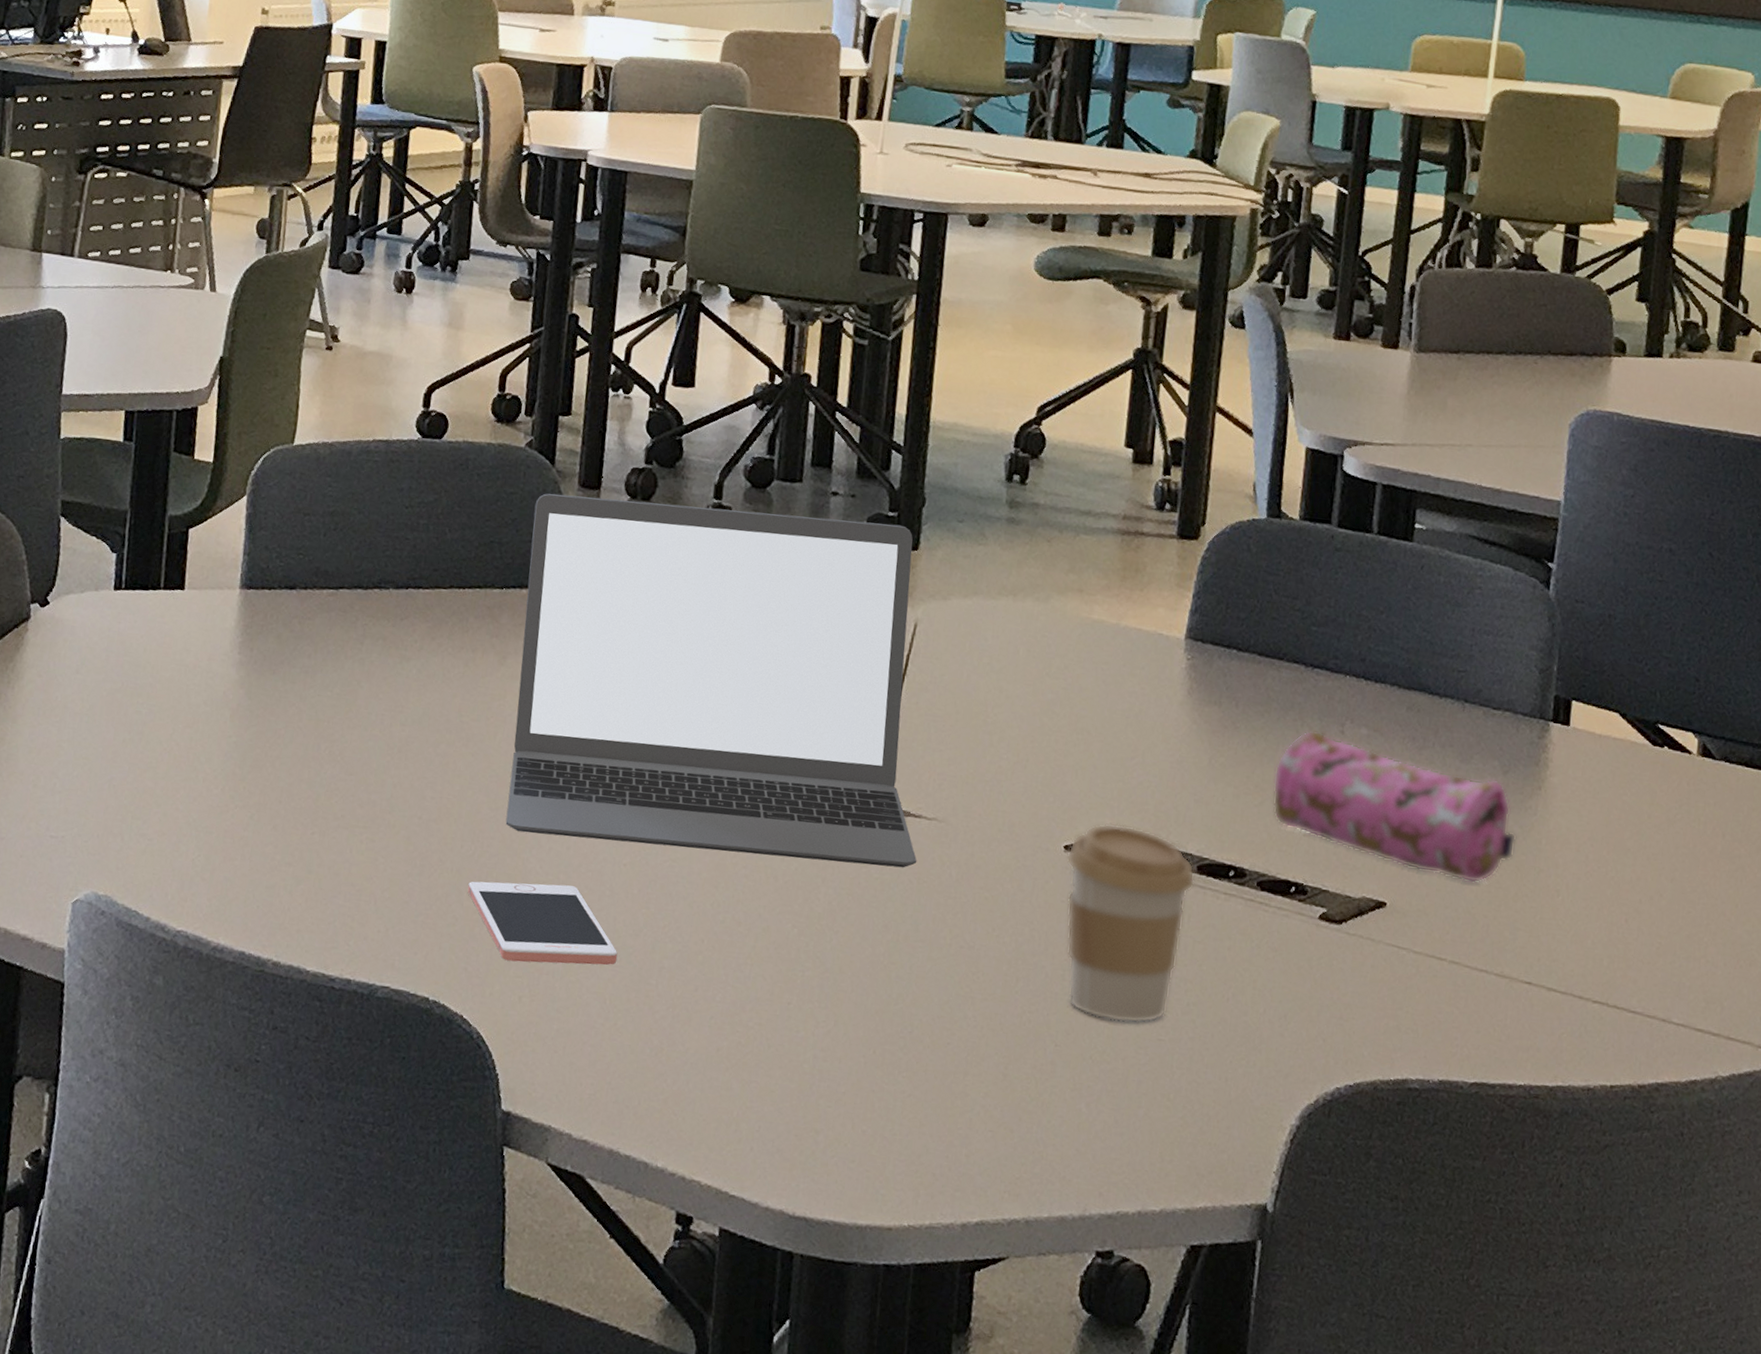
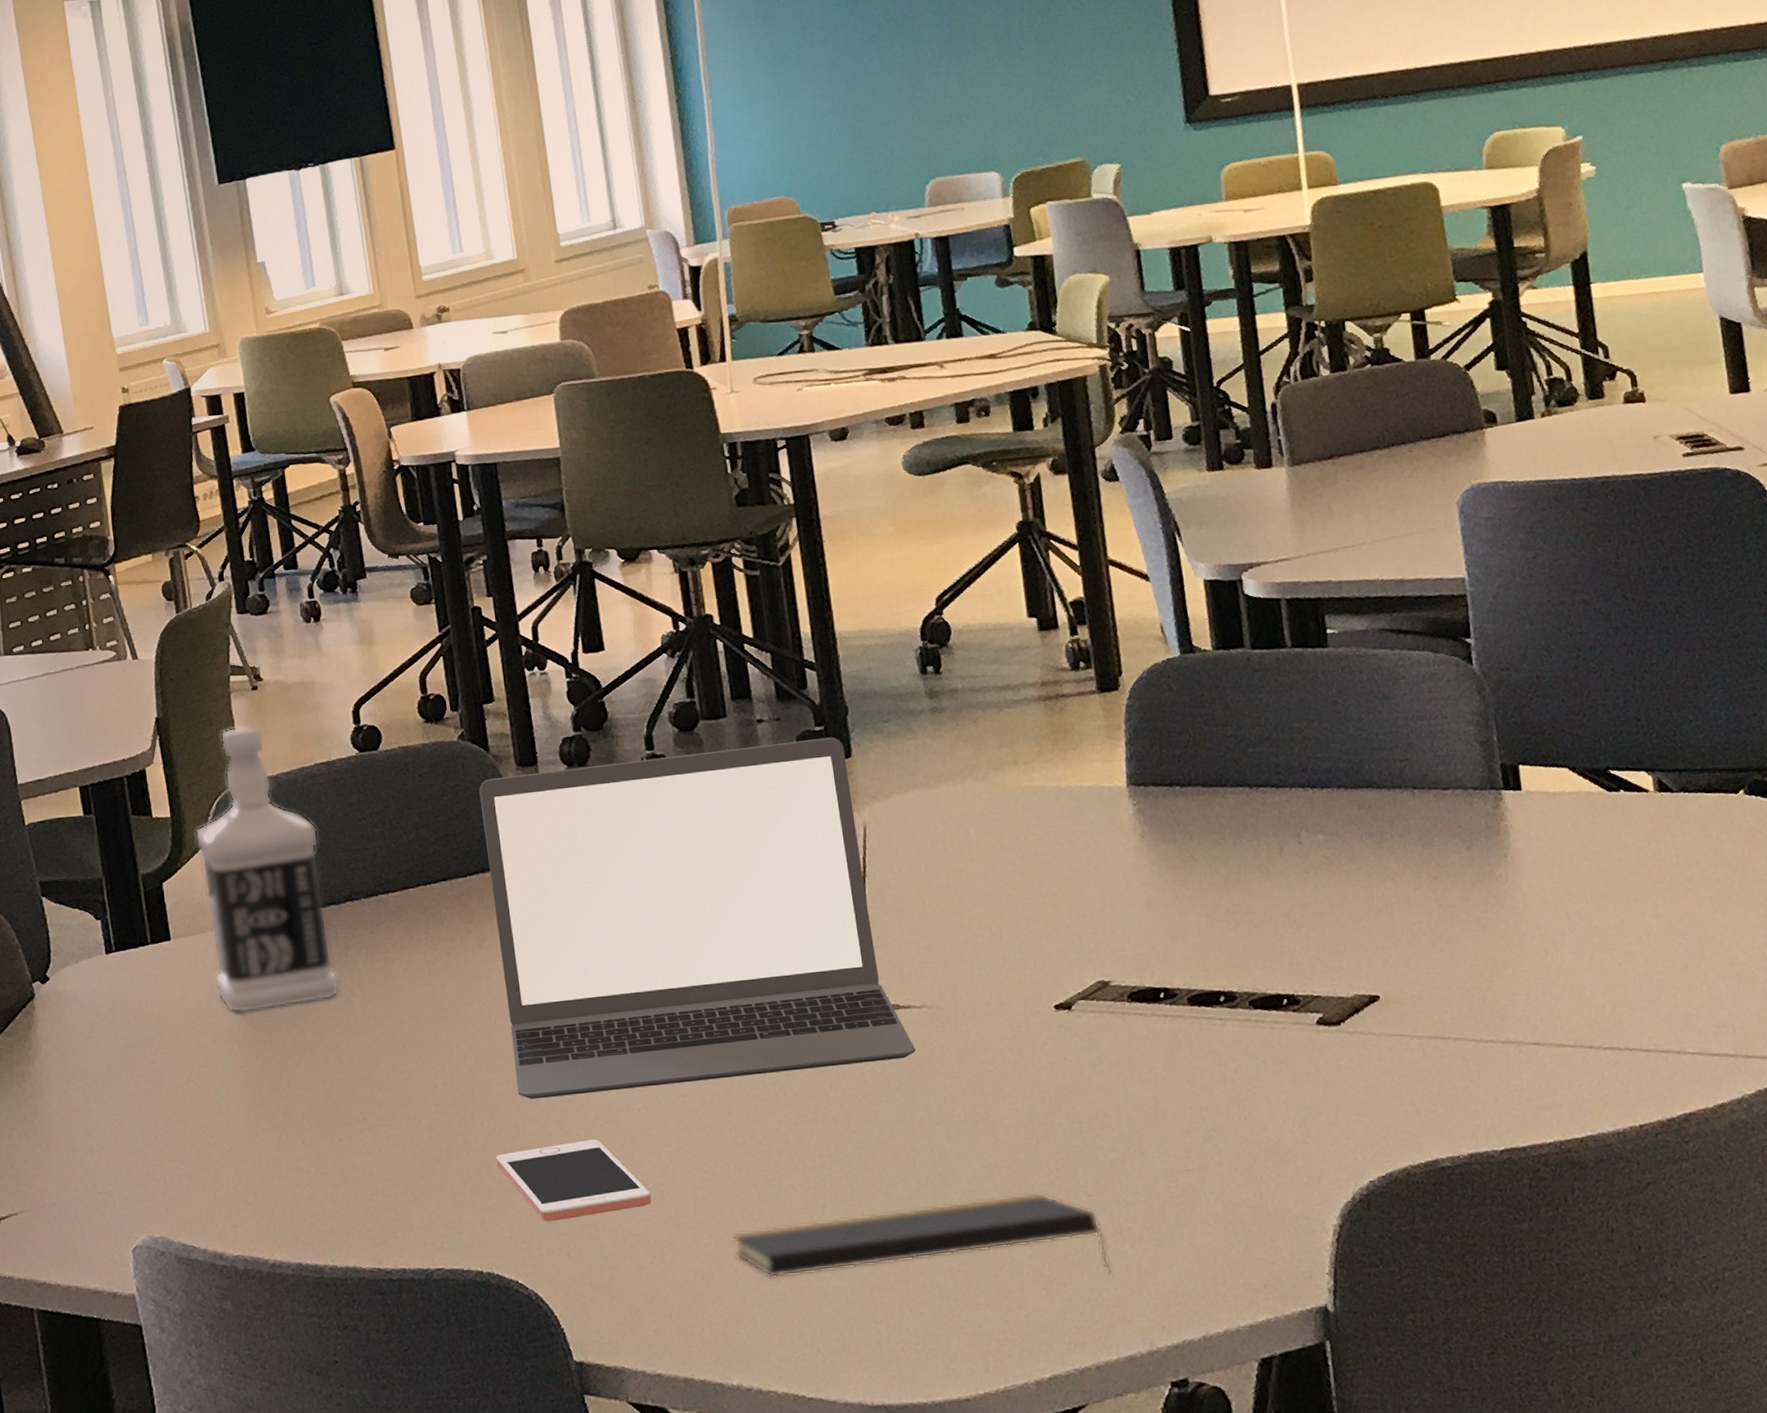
bottle: none [220,383,361,686] -> present [195,725,340,1013]
notepad: none [688,1010,1062,1131] -> present [733,1193,1112,1278]
coffee cup: present [1066,823,1195,1024] -> none [1058,974,1188,1162]
pencil case: present [1273,730,1517,883] -> none [1242,846,1494,960]

